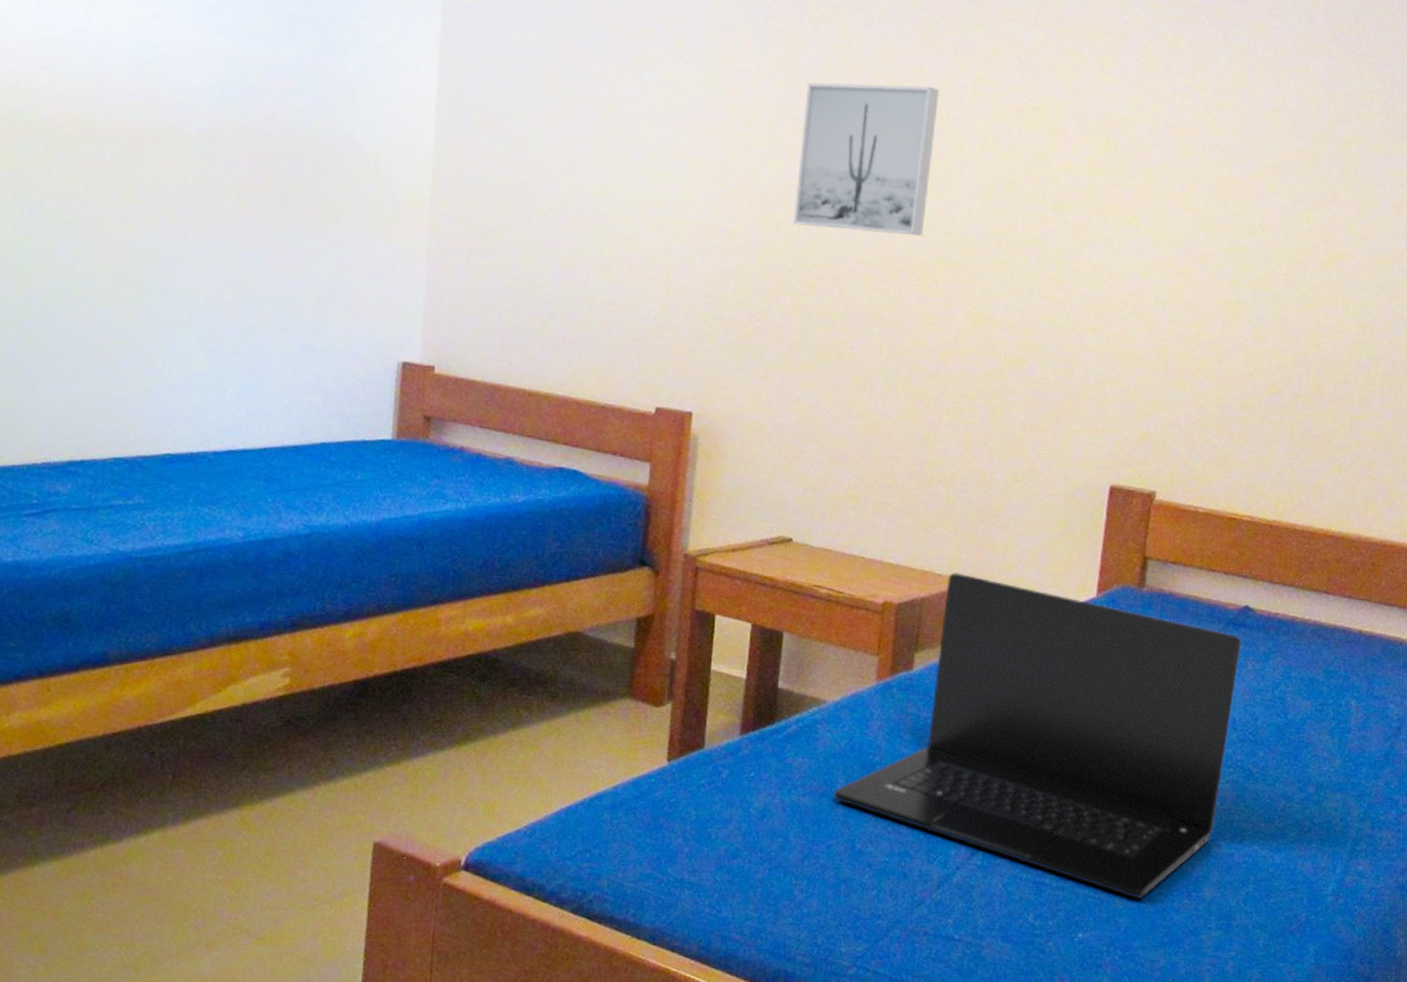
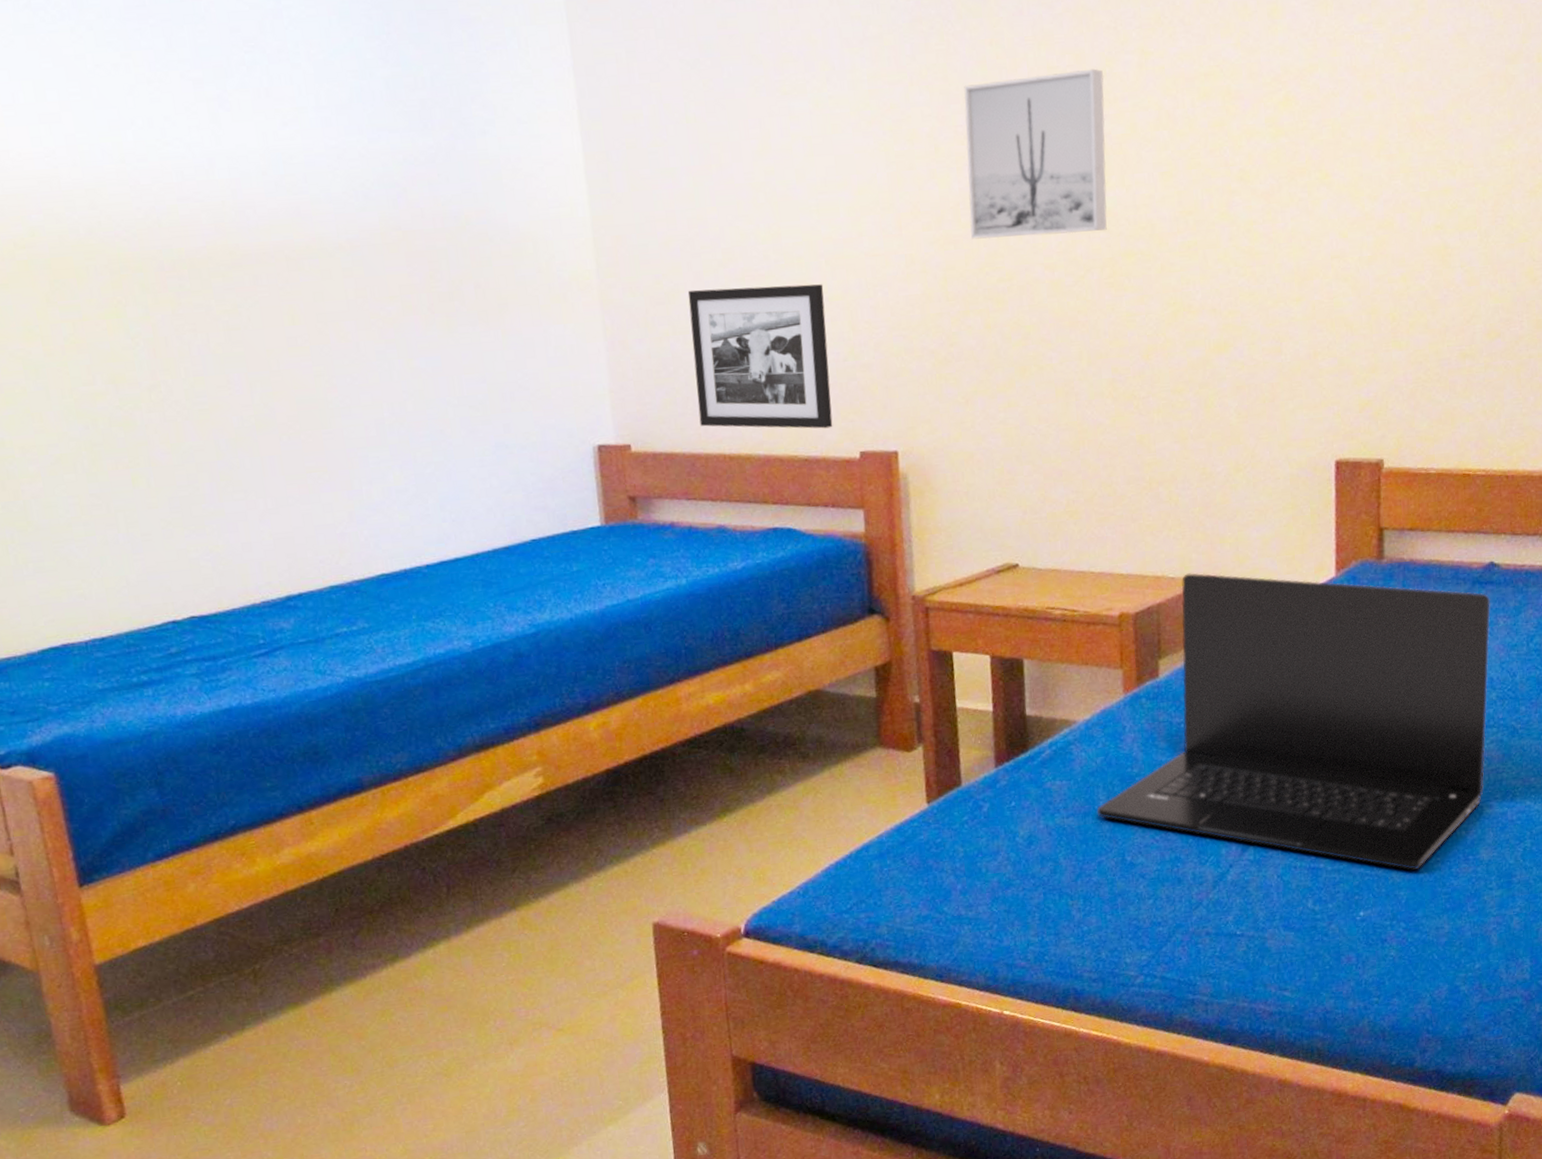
picture frame: none [505,229,646,380] -> present [687,284,833,429]

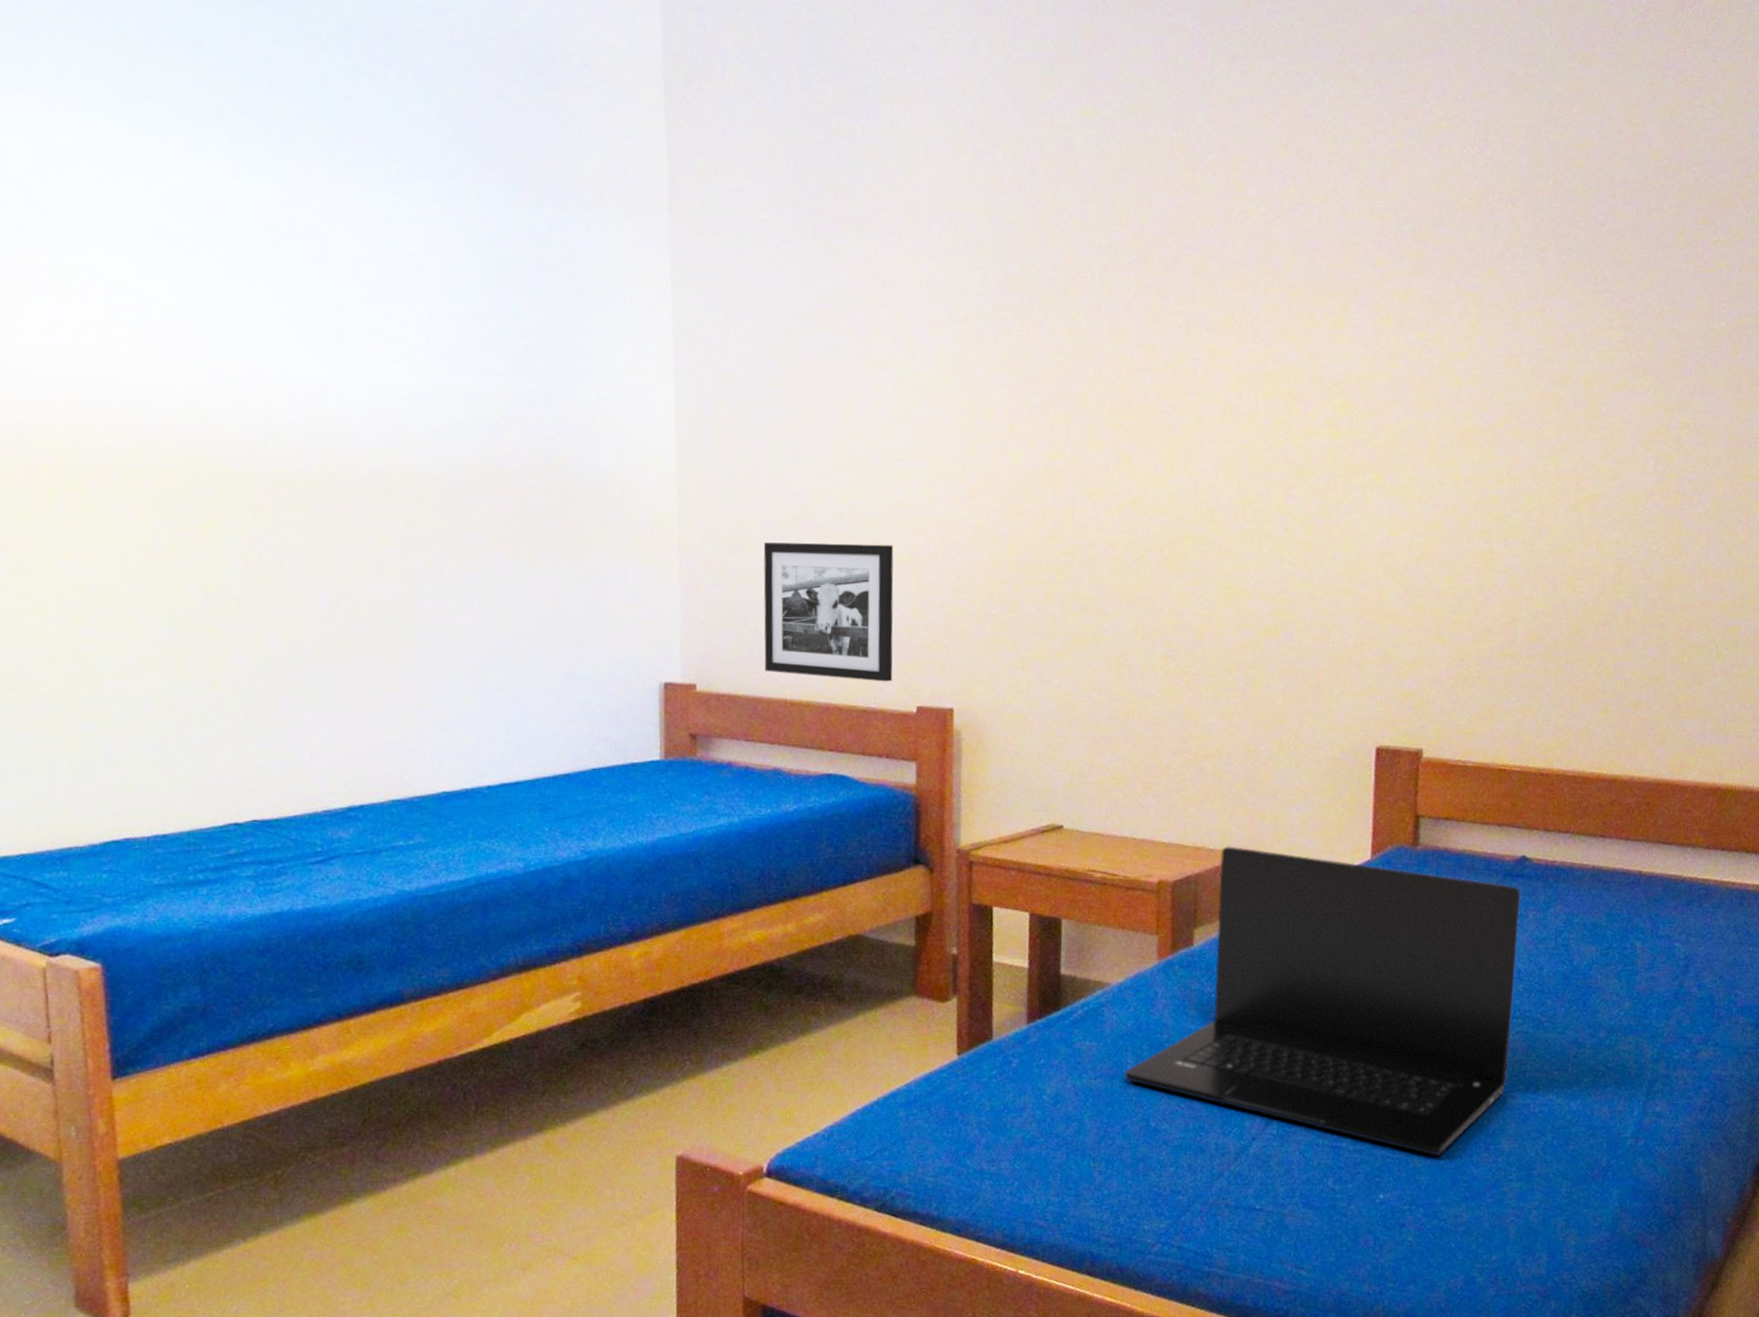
wall art: present [963,68,1107,239] -> none [1038,363,1174,515]

